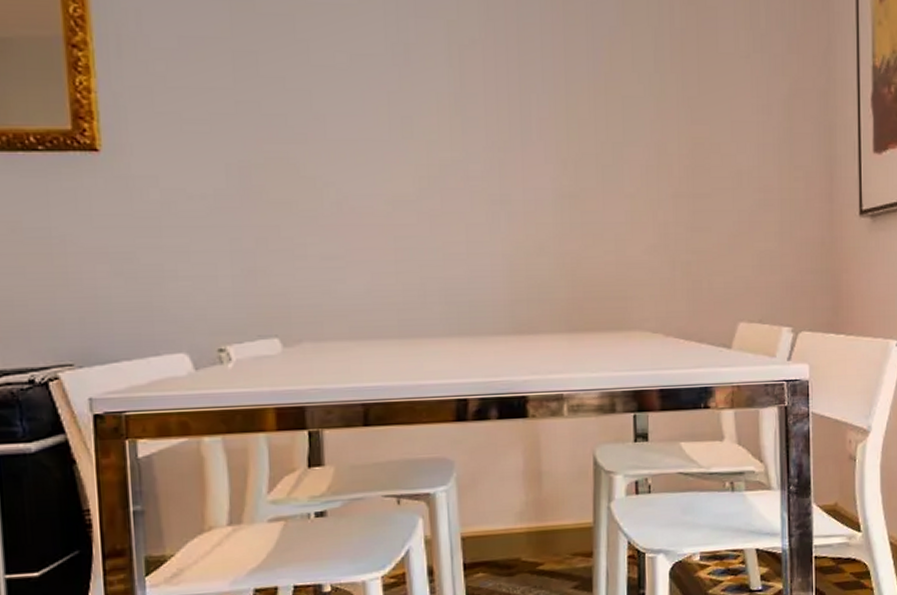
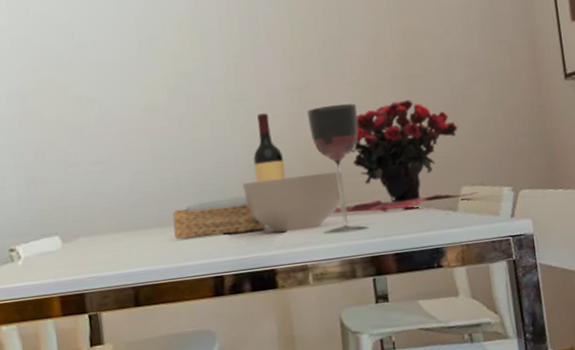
napkin holder: none [414,311,520,355] -> present [172,196,266,240]
bowl: none [496,293,606,356] -> present [241,171,341,232]
wine bottle: none [512,220,547,297] -> present [253,113,285,182]
wineglass: none [576,219,635,362] -> present [306,103,369,234]
flower arrangement: none [595,221,756,343] -> present [332,100,478,214]

